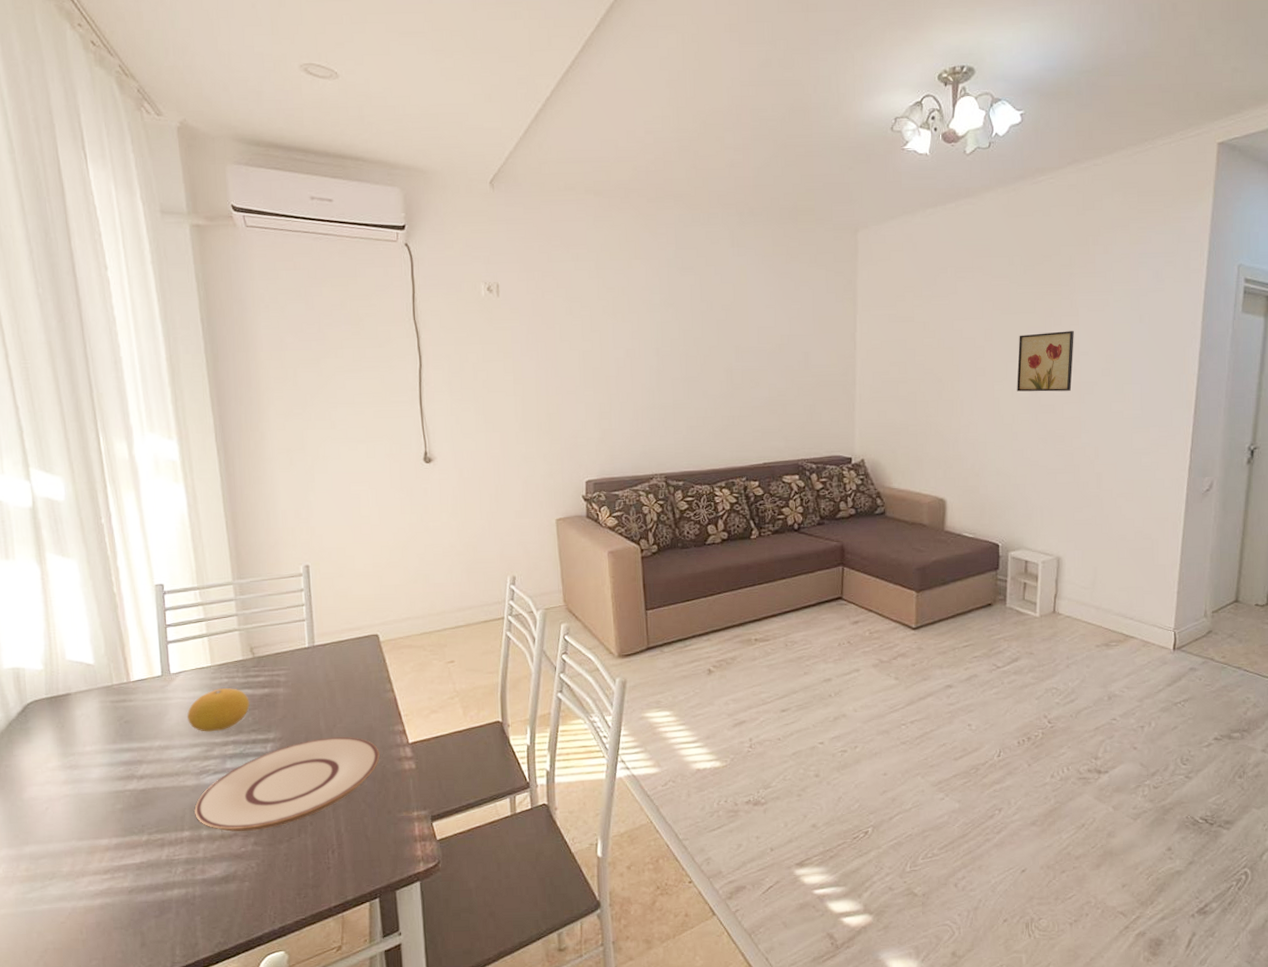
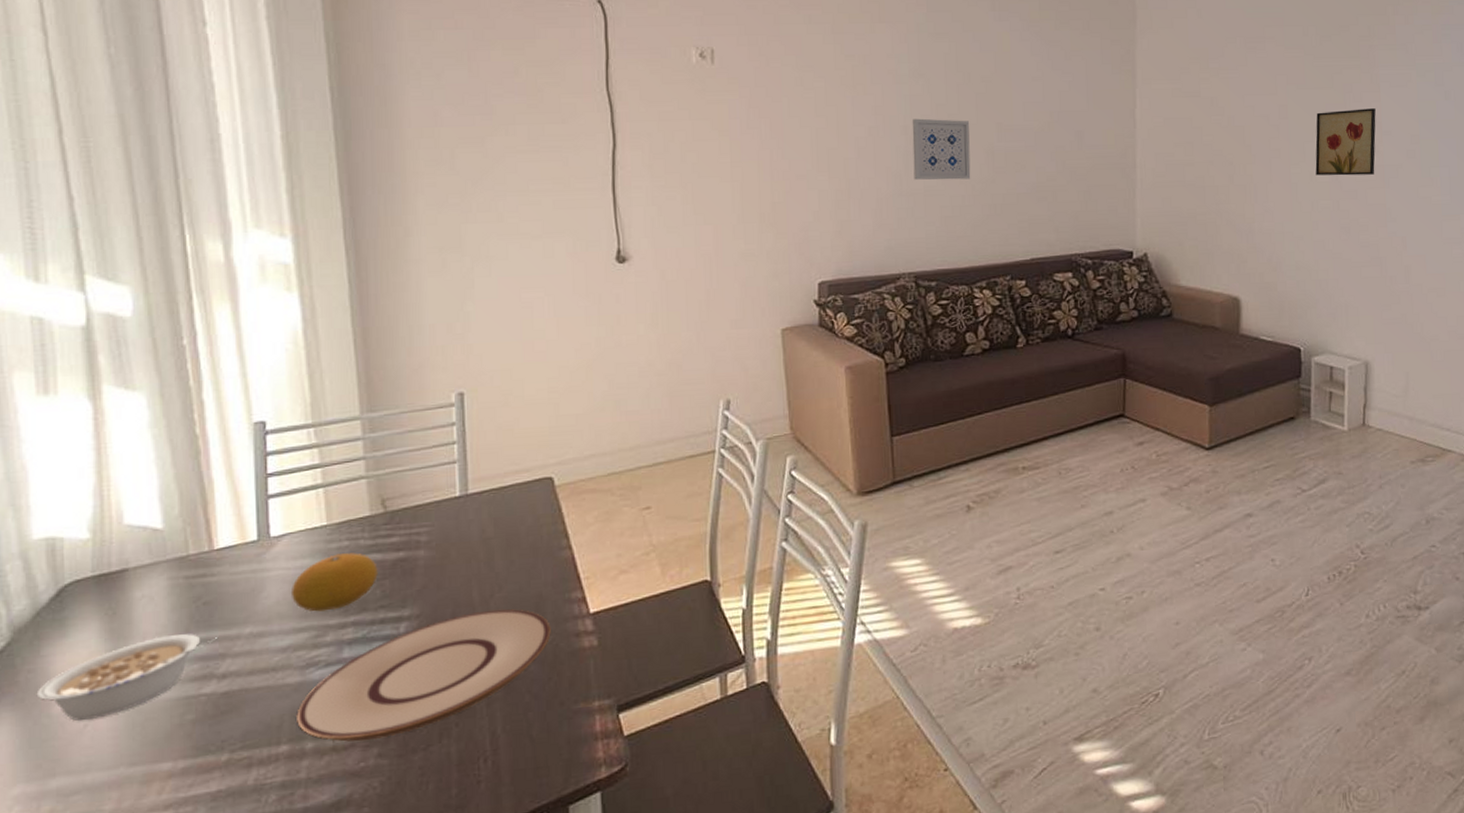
legume: none [12,744,137,805] -> present [36,634,219,721]
wall art: none [663,342,713,395] -> present [912,118,971,180]

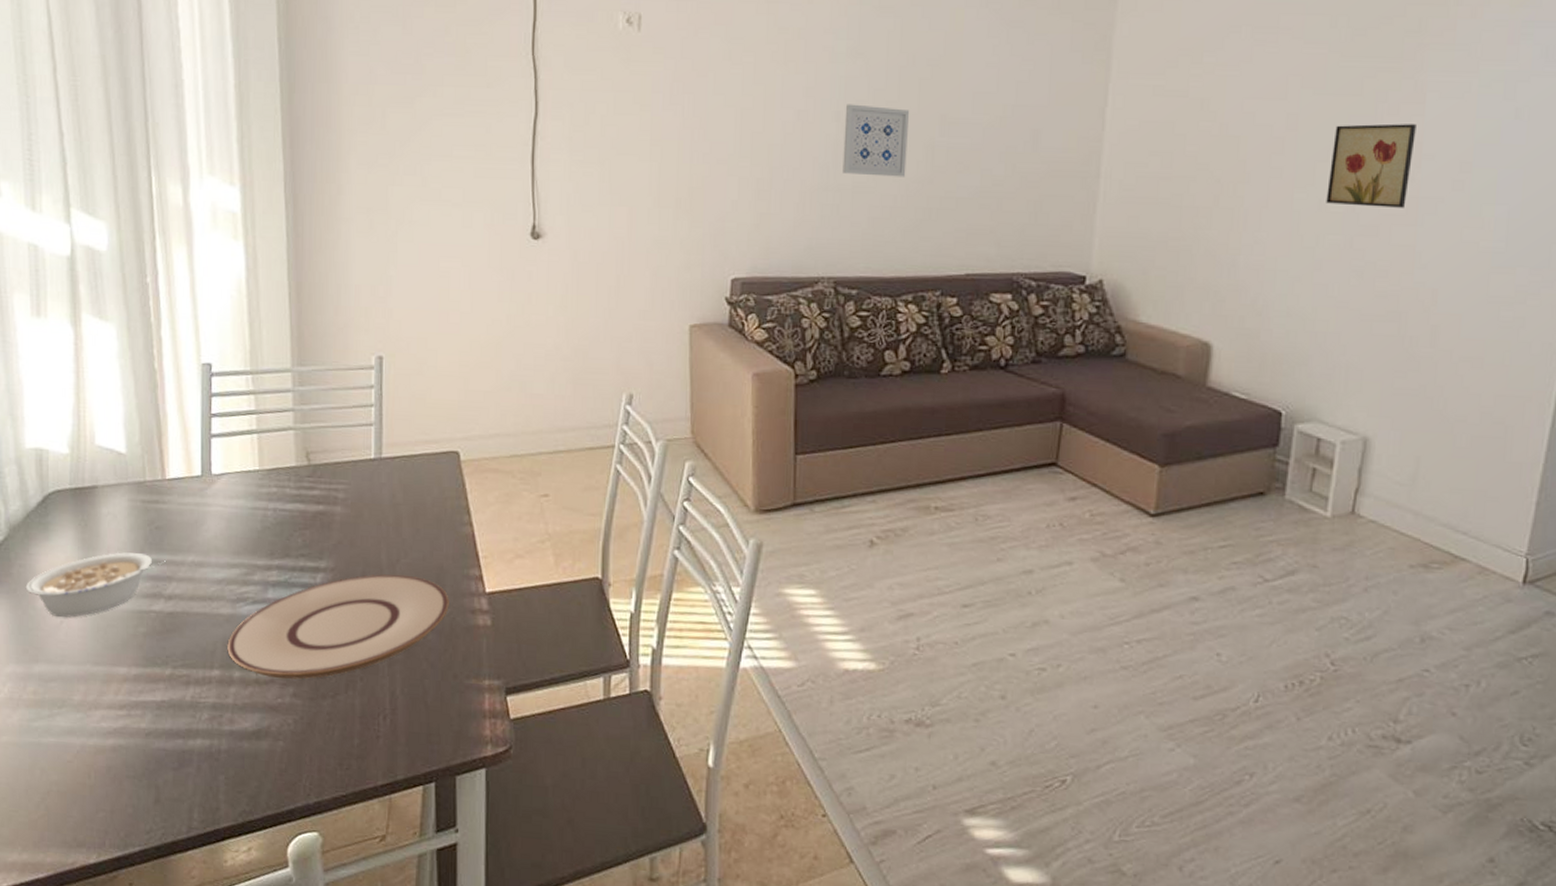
fruit: present [292,553,378,612] -> none [227,499,300,552]

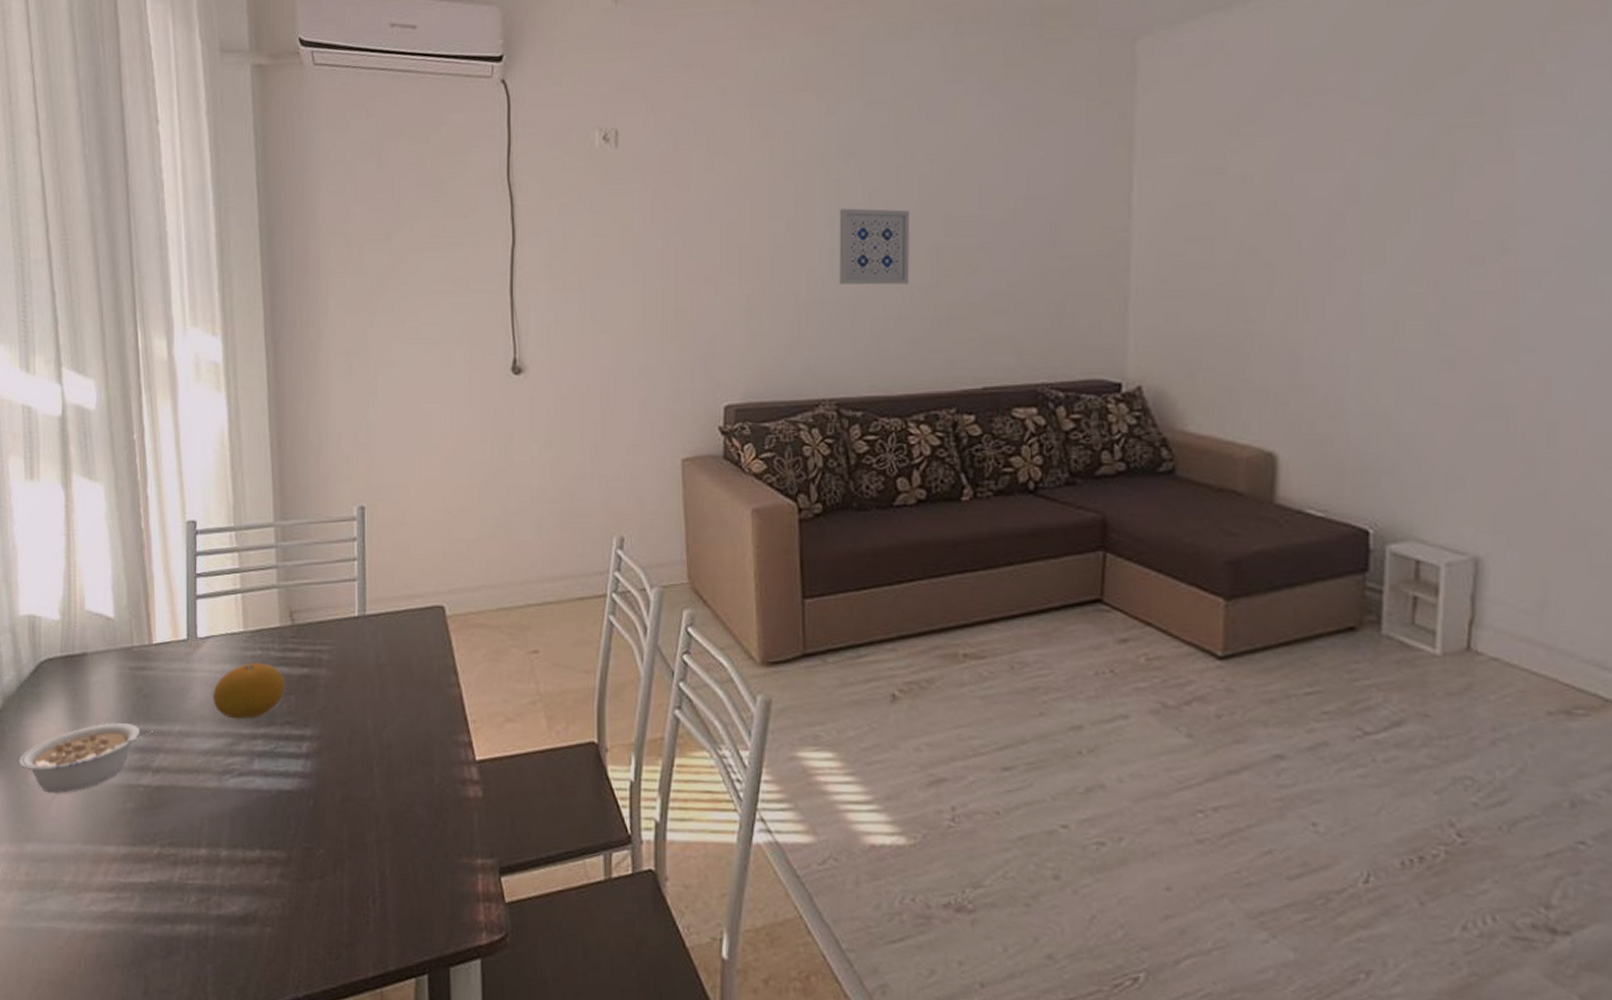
fruit: none [227,499,300,552] -> present [213,663,285,719]
plate: present [227,574,449,680] -> none [214,742,438,859]
wall art: present [1326,123,1416,208] -> none [1402,186,1506,285]

